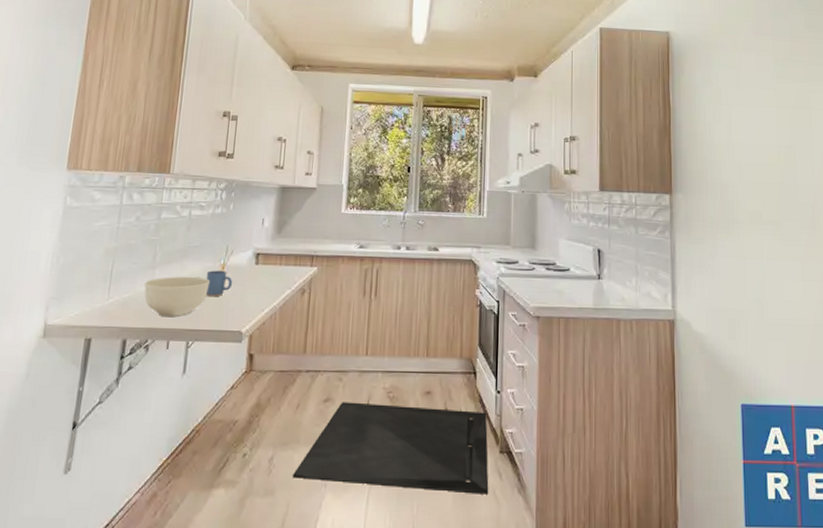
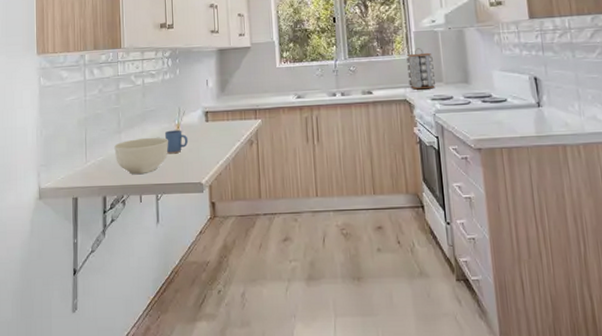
door mat: present [292,402,489,494] -> none [264,240,450,320]
spice rack: none [476,208,504,251] -> present [405,48,436,90]

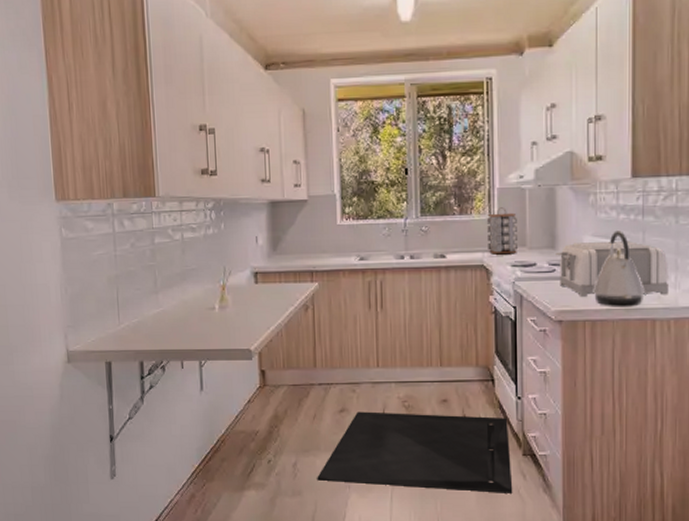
bowl: present [114,137,169,175] -> none [150,299,213,339]
mug: present [164,130,189,154] -> none [208,291,235,318]
door mat: none [264,240,450,320] -> present [317,411,513,493]
toaster: none [469,74,574,126] -> present [556,240,668,297]
kettle: none [506,65,553,136] -> present [593,230,645,309]

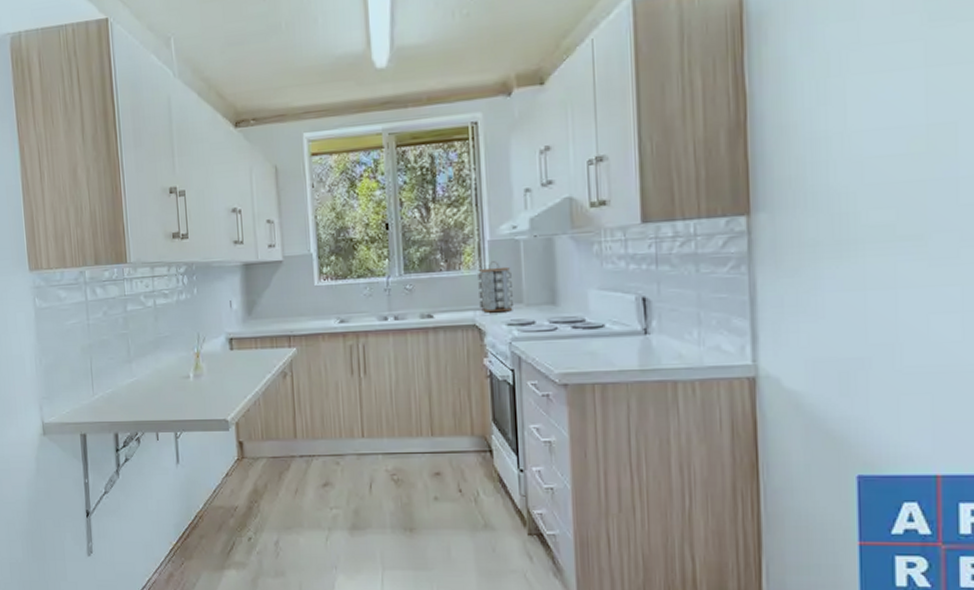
door mat: present [317,411,513,493] -> none [301,486,518,577]
toaster: present [556,240,668,297] -> none [557,293,691,357]
kettle: present [593,230,645,309] -> none [602,282,663,370]

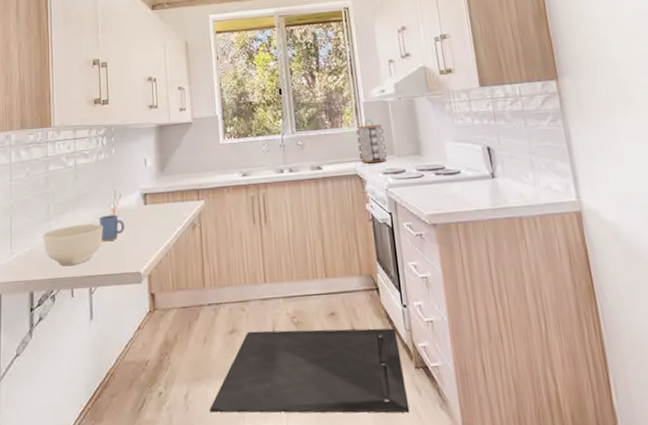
bowl: none [124,367,188,410] -> present [43,223,104,267]
mug: none [182,359,210,387] -> present [99,214,125,242]
door mat: none [301,486,518,577] -> present [209,328,410,413]

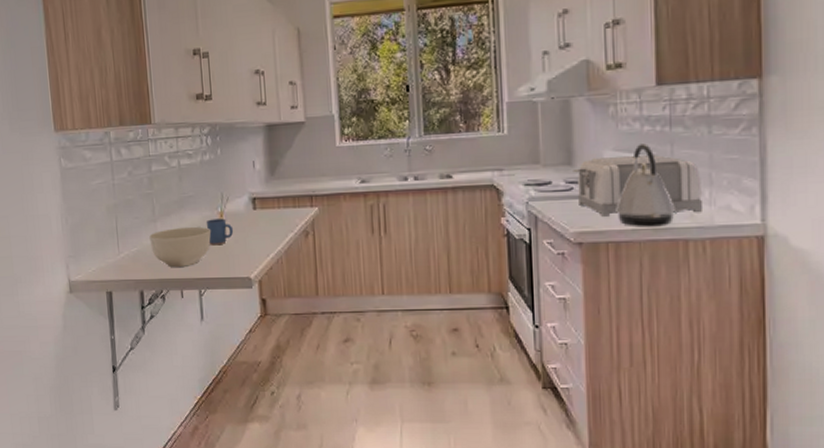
door mat: present [209,328,410,413] -> none [322,341,533,429]
spice rack: present [355,119,388,164] -> none [495,122,532,173]
toaster: none [422,144,529,200] -> present [573,154,702,217]
kettle: none [460,135,508,209] -> present [616,143,675,229]

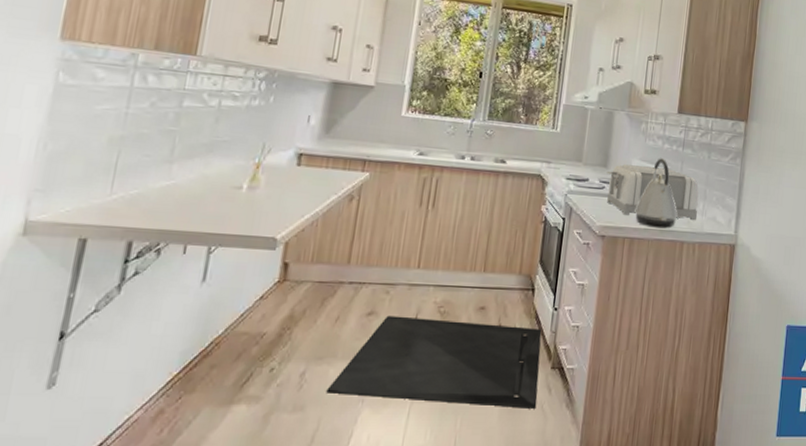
bowl: present [149,226,212,268] -> none [157,173,242,219]
mug: present [206,218,234,246] -> none [236,169,269,199]
door mat: none [322,341,533,429] -> present [326,315,542,409]

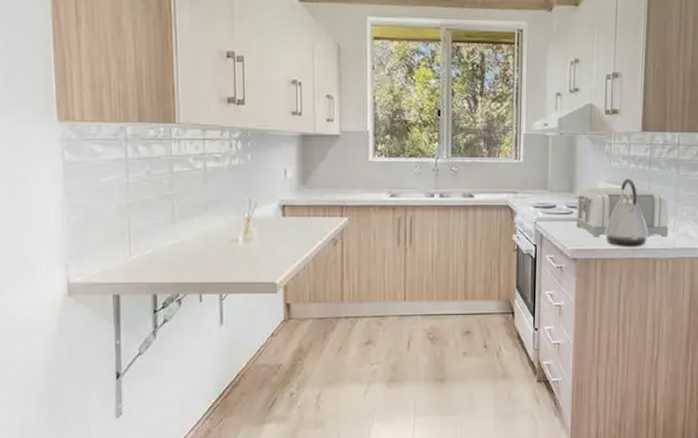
door mat: present [326,315,542,409] -> none [340,343,527,417]

